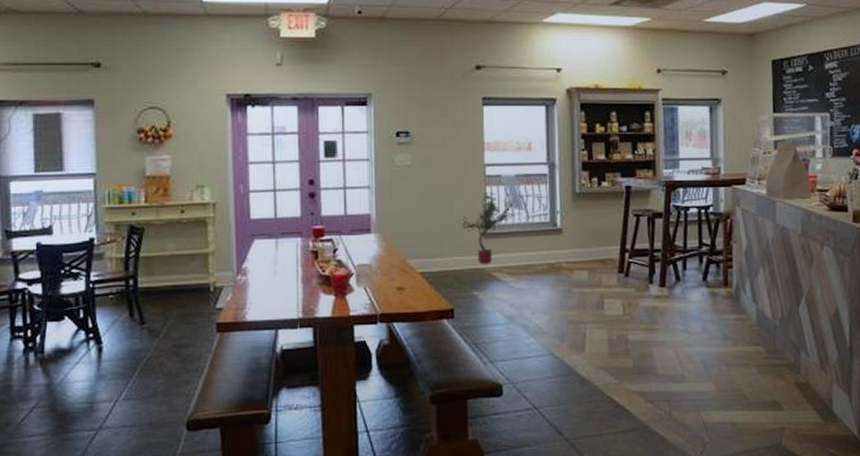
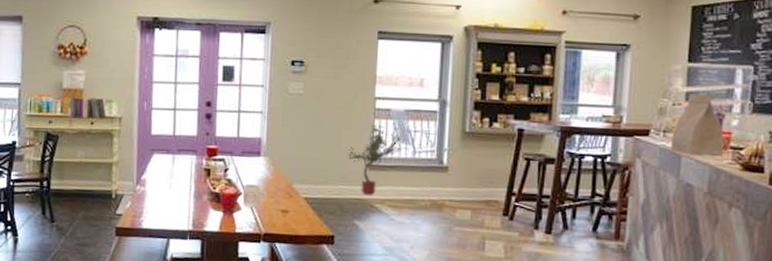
books: none [153,184,198,207] -> present [67,97,106,119]

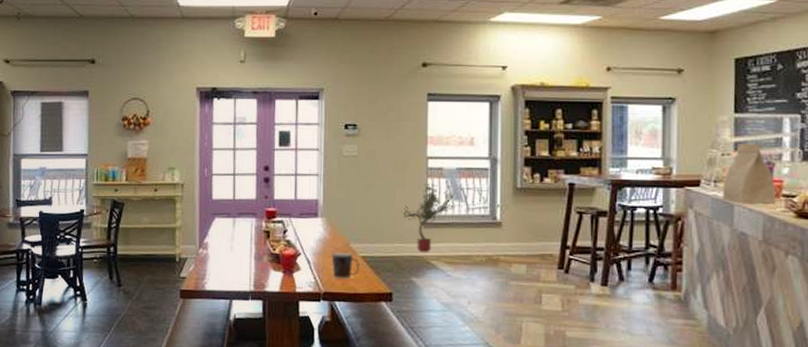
books: present [67,97,106,119] -> none [132,166,169,186]
mug: present [242,184,267,209] -> none [301,244,325,268]
mug: none [273,192,302,222] -> present [331,251,359,281]

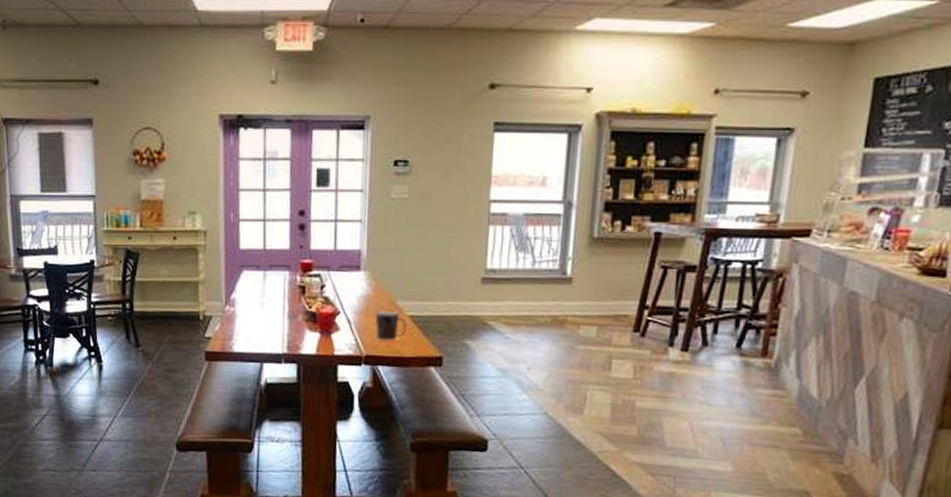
potted tree: present [401,183,454,253] -> none [456,231,519,313]
paper bag: present [723,143,776,205] -> none [835,185,901,259]

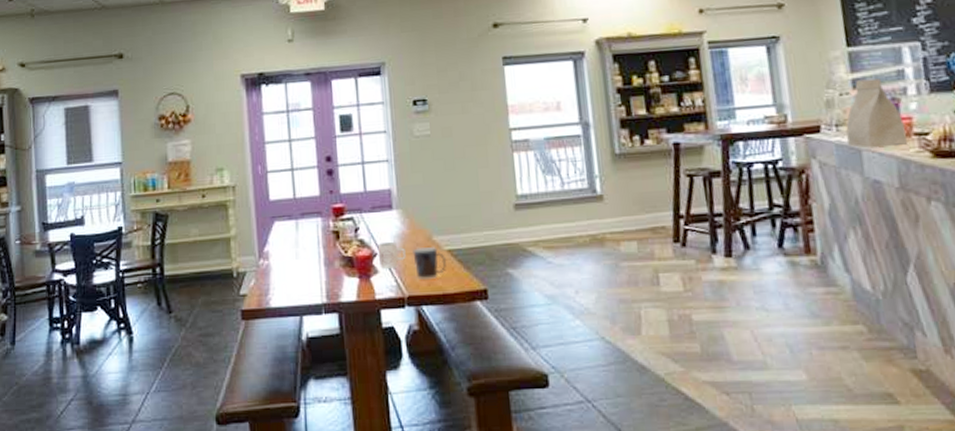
mug: none [341,301,368,329] -> present [377,241,406,270]
paper bag: none [835,185,901,259] -> present [846,78,908,149]

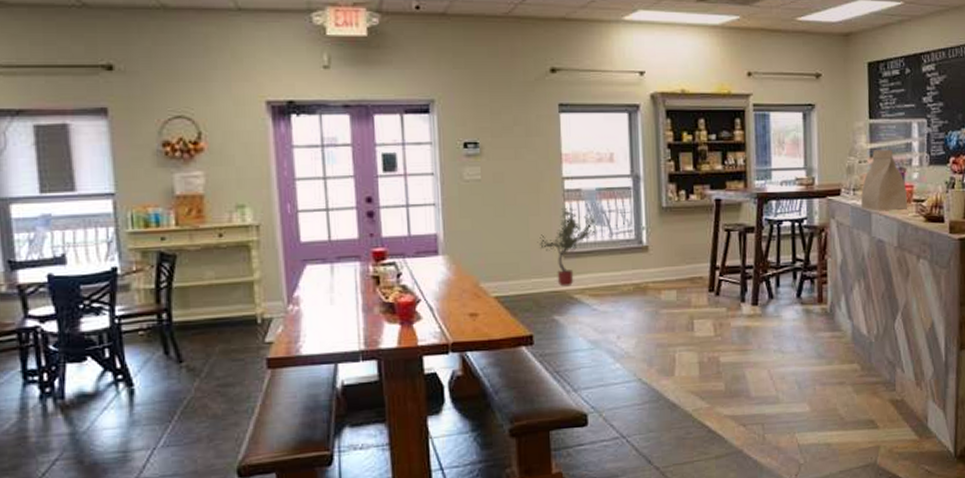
mug: present [377,241,406,270] -> none [421,287,451,316]
mug: present [412,246,446,281] -> none [458,292,493,327]
potted tree: none [487,158,547,239] -> present [537,207,596,287]

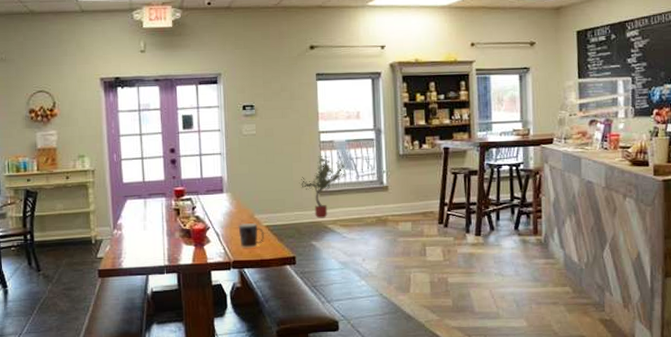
mug: none [458,292,493,327] -> present [238,222,264,249]
paper bag: present [861,149,908,212] -> none [571,104,615,157]

